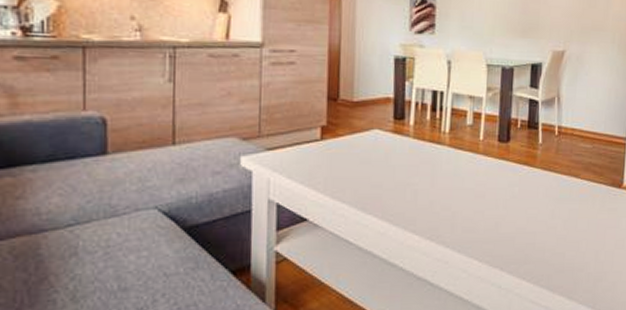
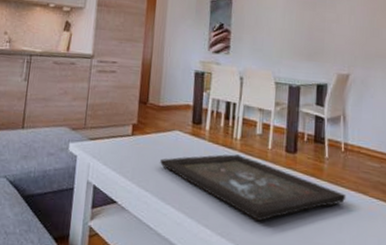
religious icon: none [357,150,559,218] -> present [160,154,346,221]

